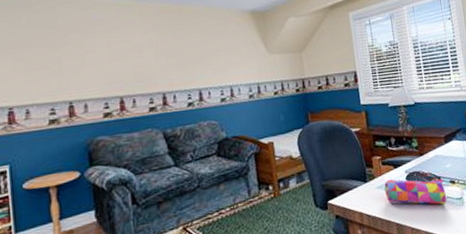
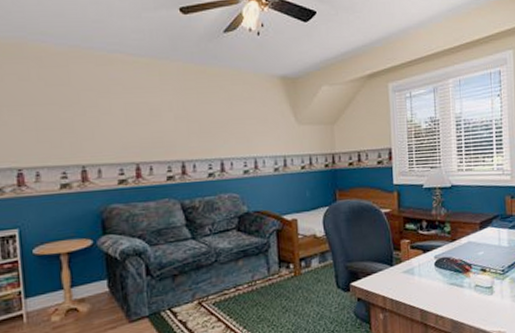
pencil case: present [384,179,447,205] -> none [411,263,476,293]

